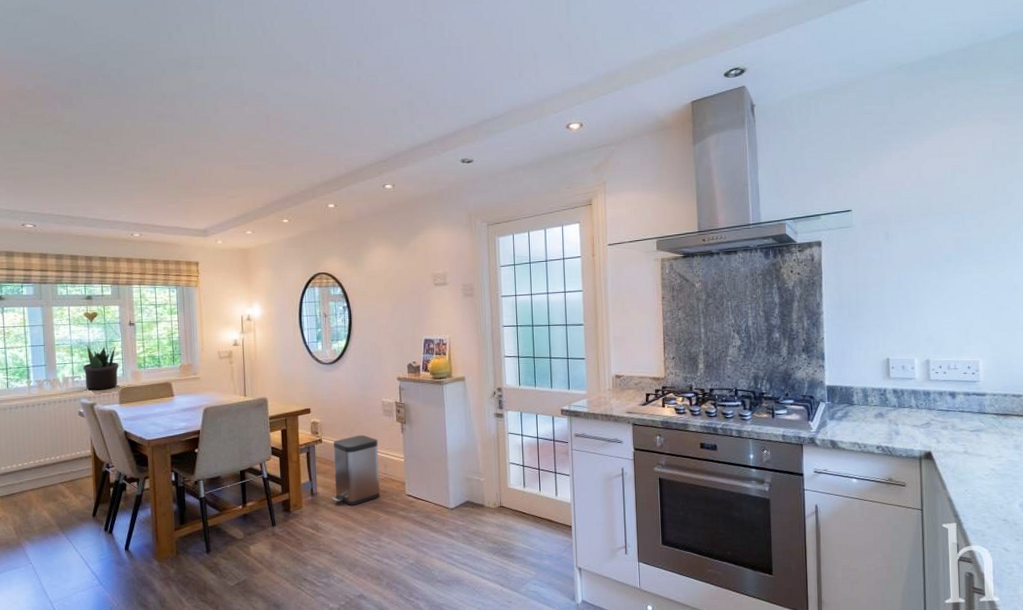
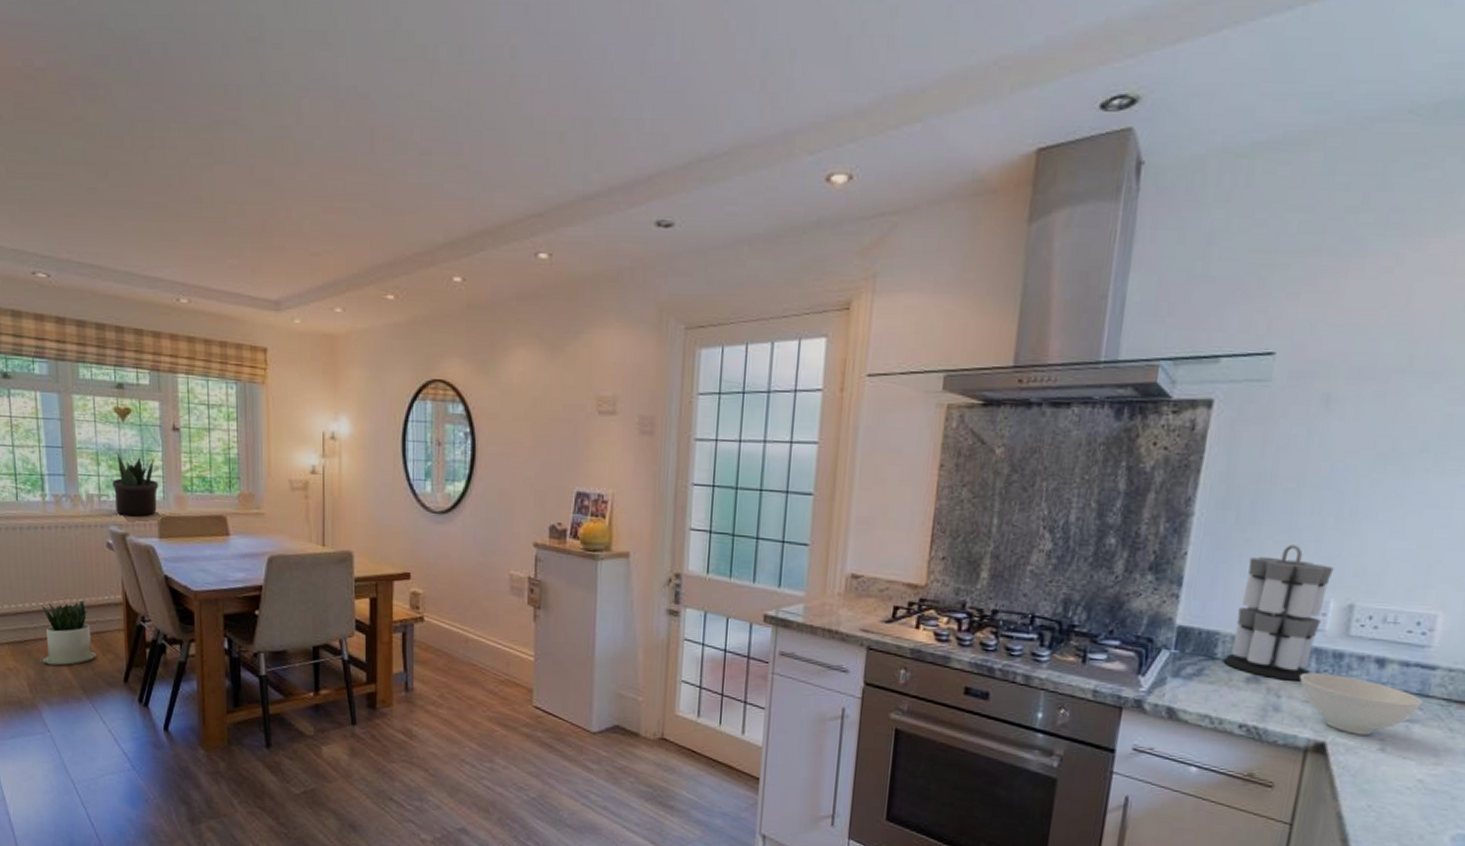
planter: none [26,457,70,511] -> present [41,600,96,666]
pedal bin: present [331,434,380,506] -> none [431,617,500,712]
spice rack: none [859,326,913,414] -> present [1223,544,1334,682]
bowl: none [906,406,983,444] -> present [1299,672,1423,736]

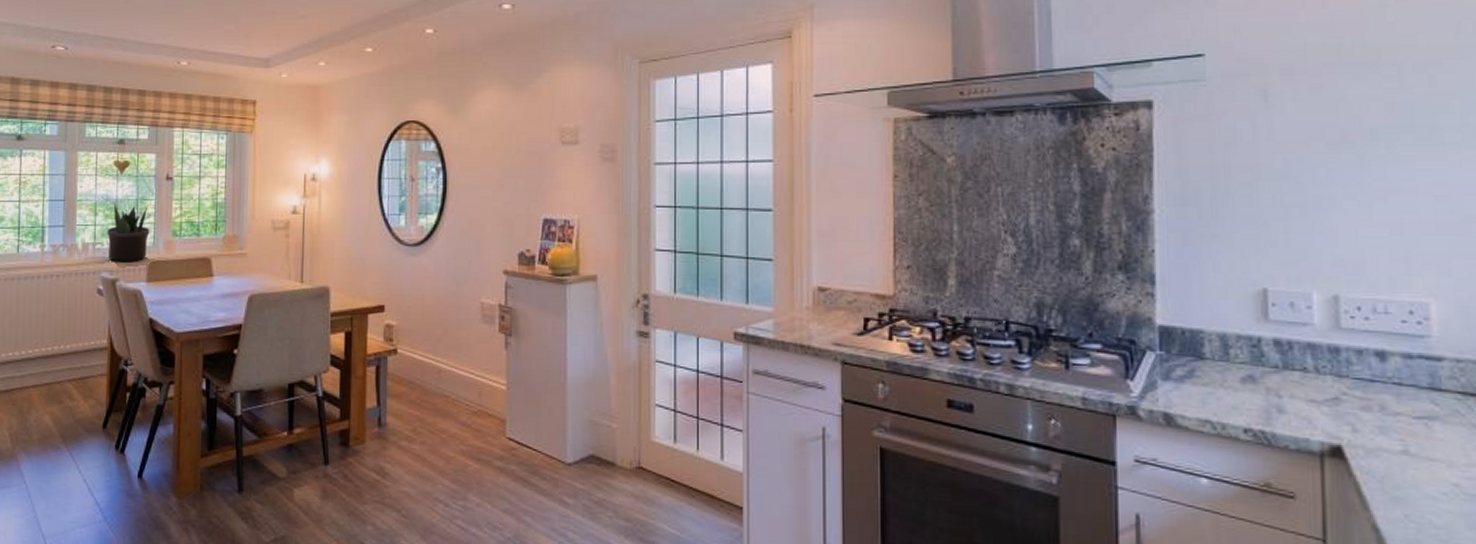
planter: present [41,600,96,666] -> none [27,347,78,414]
spice rack: present [1223,544,1334,682] -> none [1213,237,1309,379]
bowl: present [1299,672,1423,736] -> none [1297,369,1437,436]

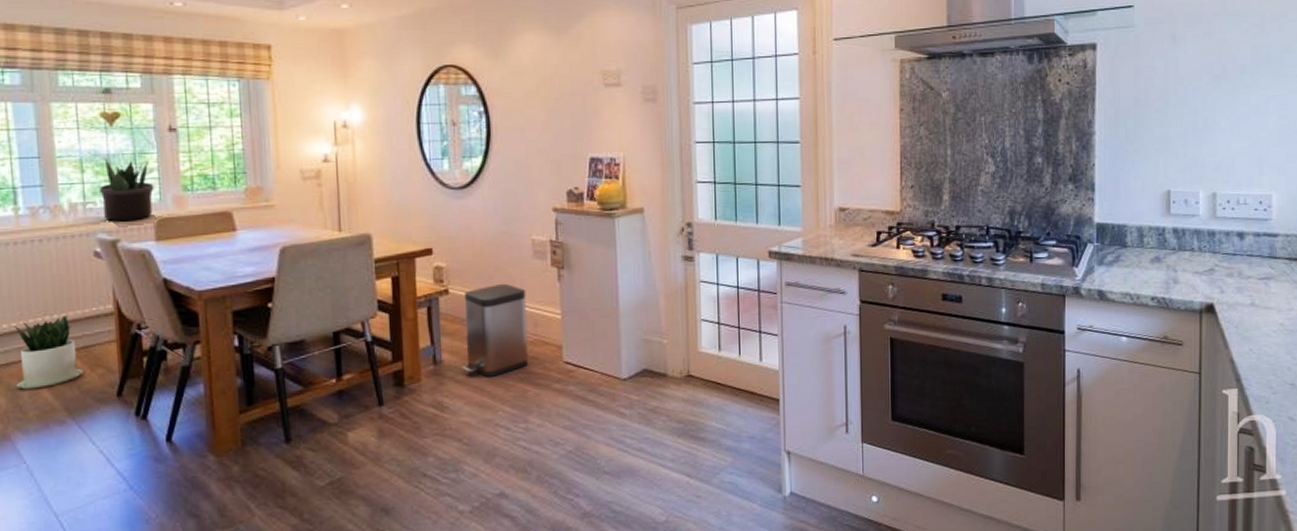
planter: none [27,347,78,414] -> present [14,315,83,390]
pedal bin: none [404,347,472,446] -> present [461,283,529,377]

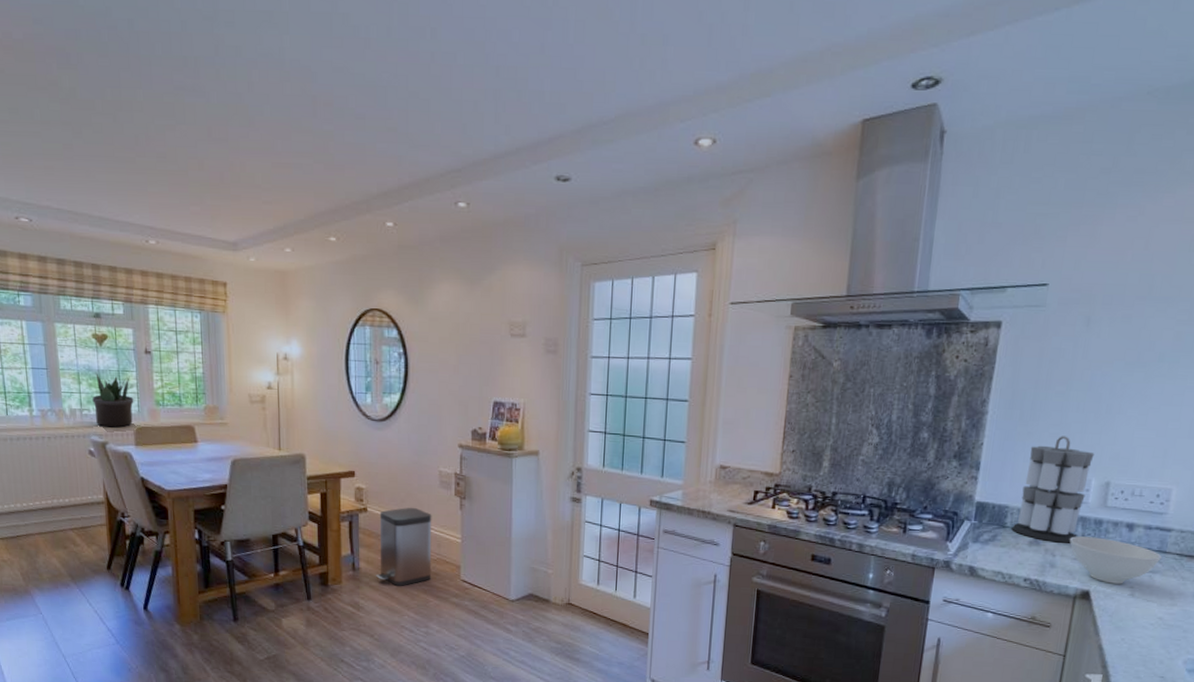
planter: present [14,315,83,390] -> none [31,500,82,557]
spice rack: none [1133,151,1198,258] -> present [1011,436,1095,543]
bowl: none [1187,248,1273,294] -> present [1069,536,1162,584]

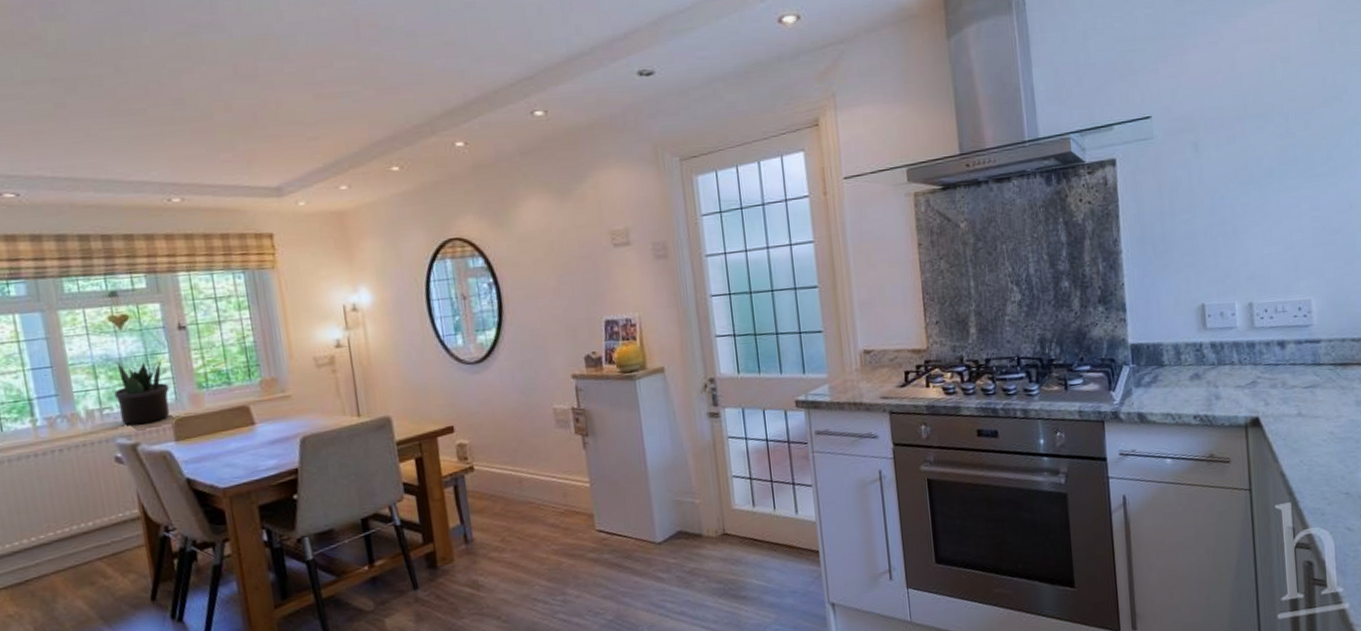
pedal bin: present [375,507,432,586] -> none [489,455,561,552]
spice rack: present [1011,436,1095,543] -> none [1170,263,1234,374]
bowl: present [1069,536,1162,584] -> none [1227,360,1318,406]

